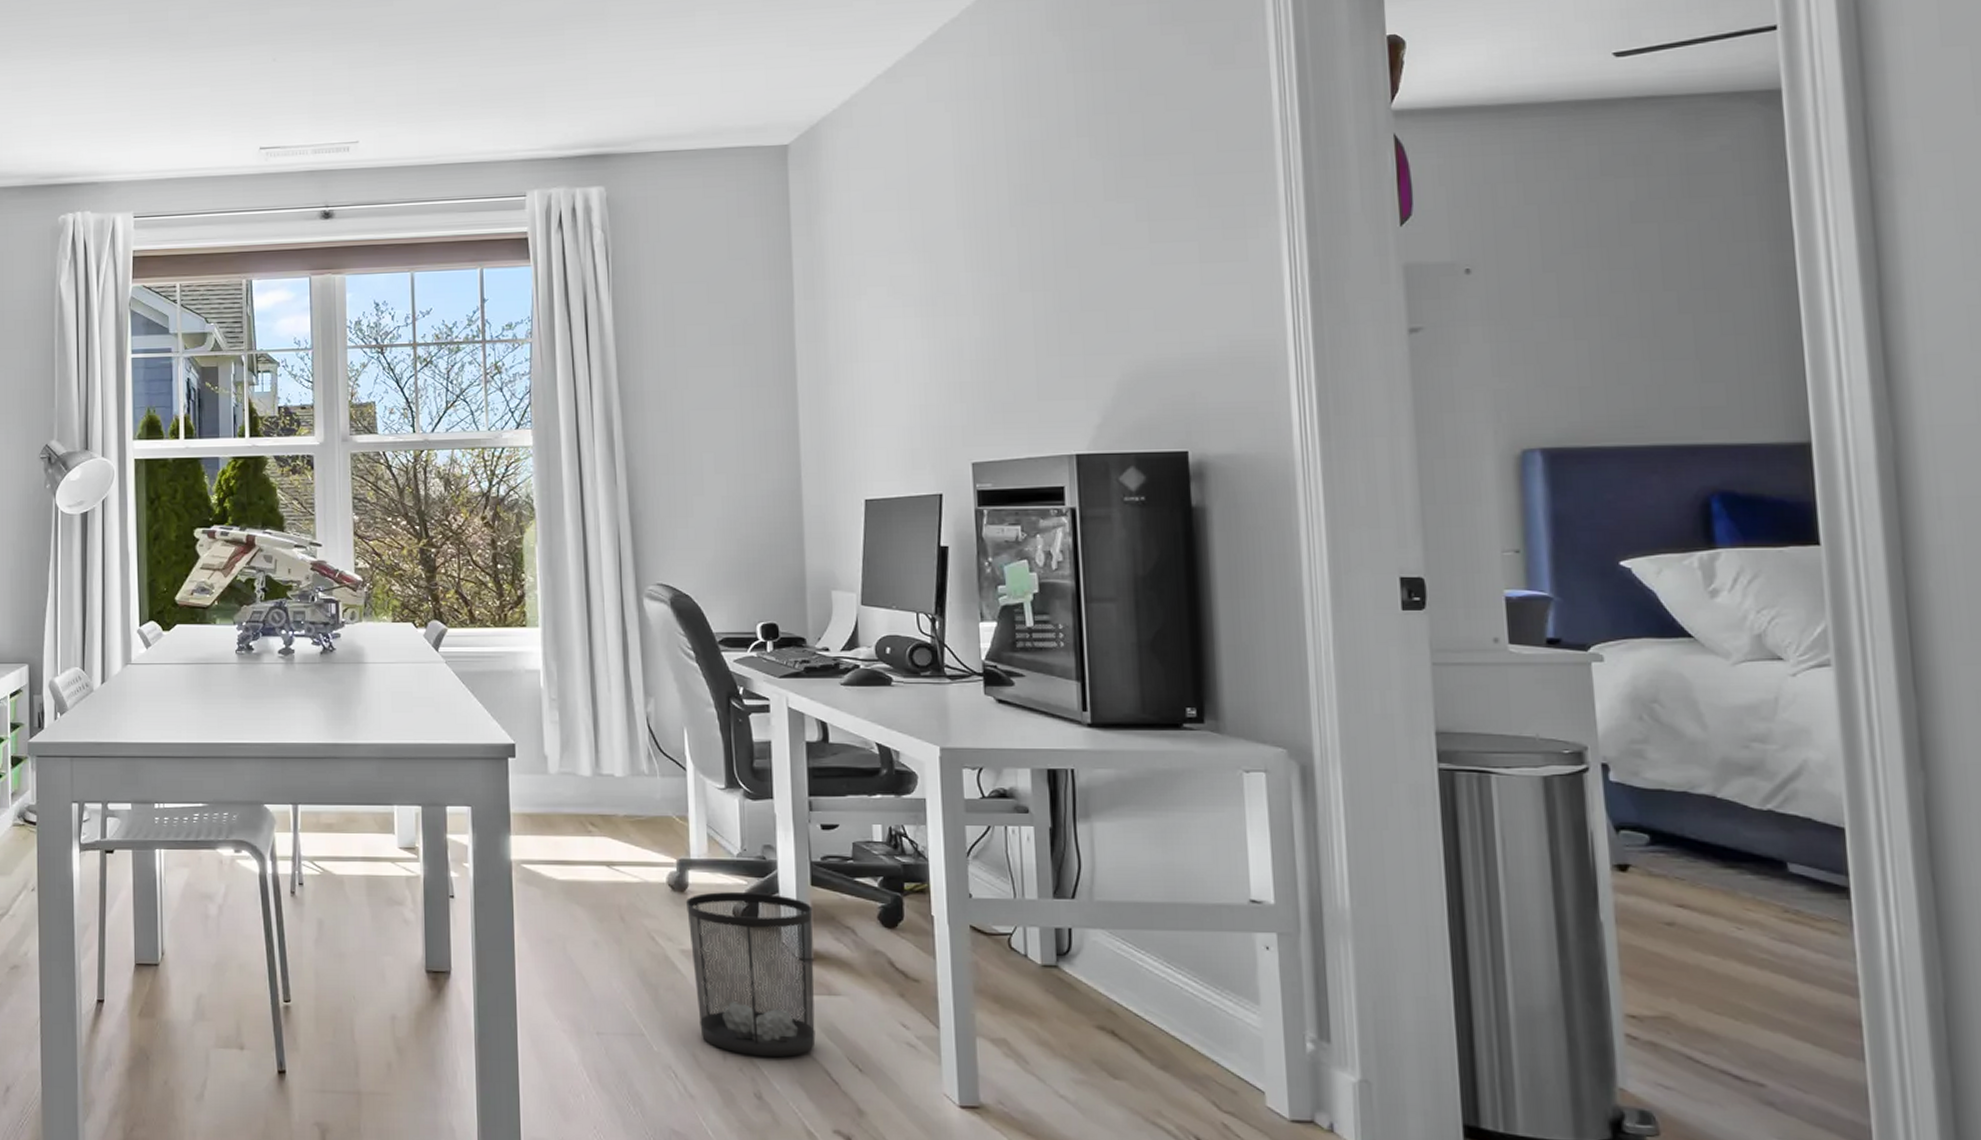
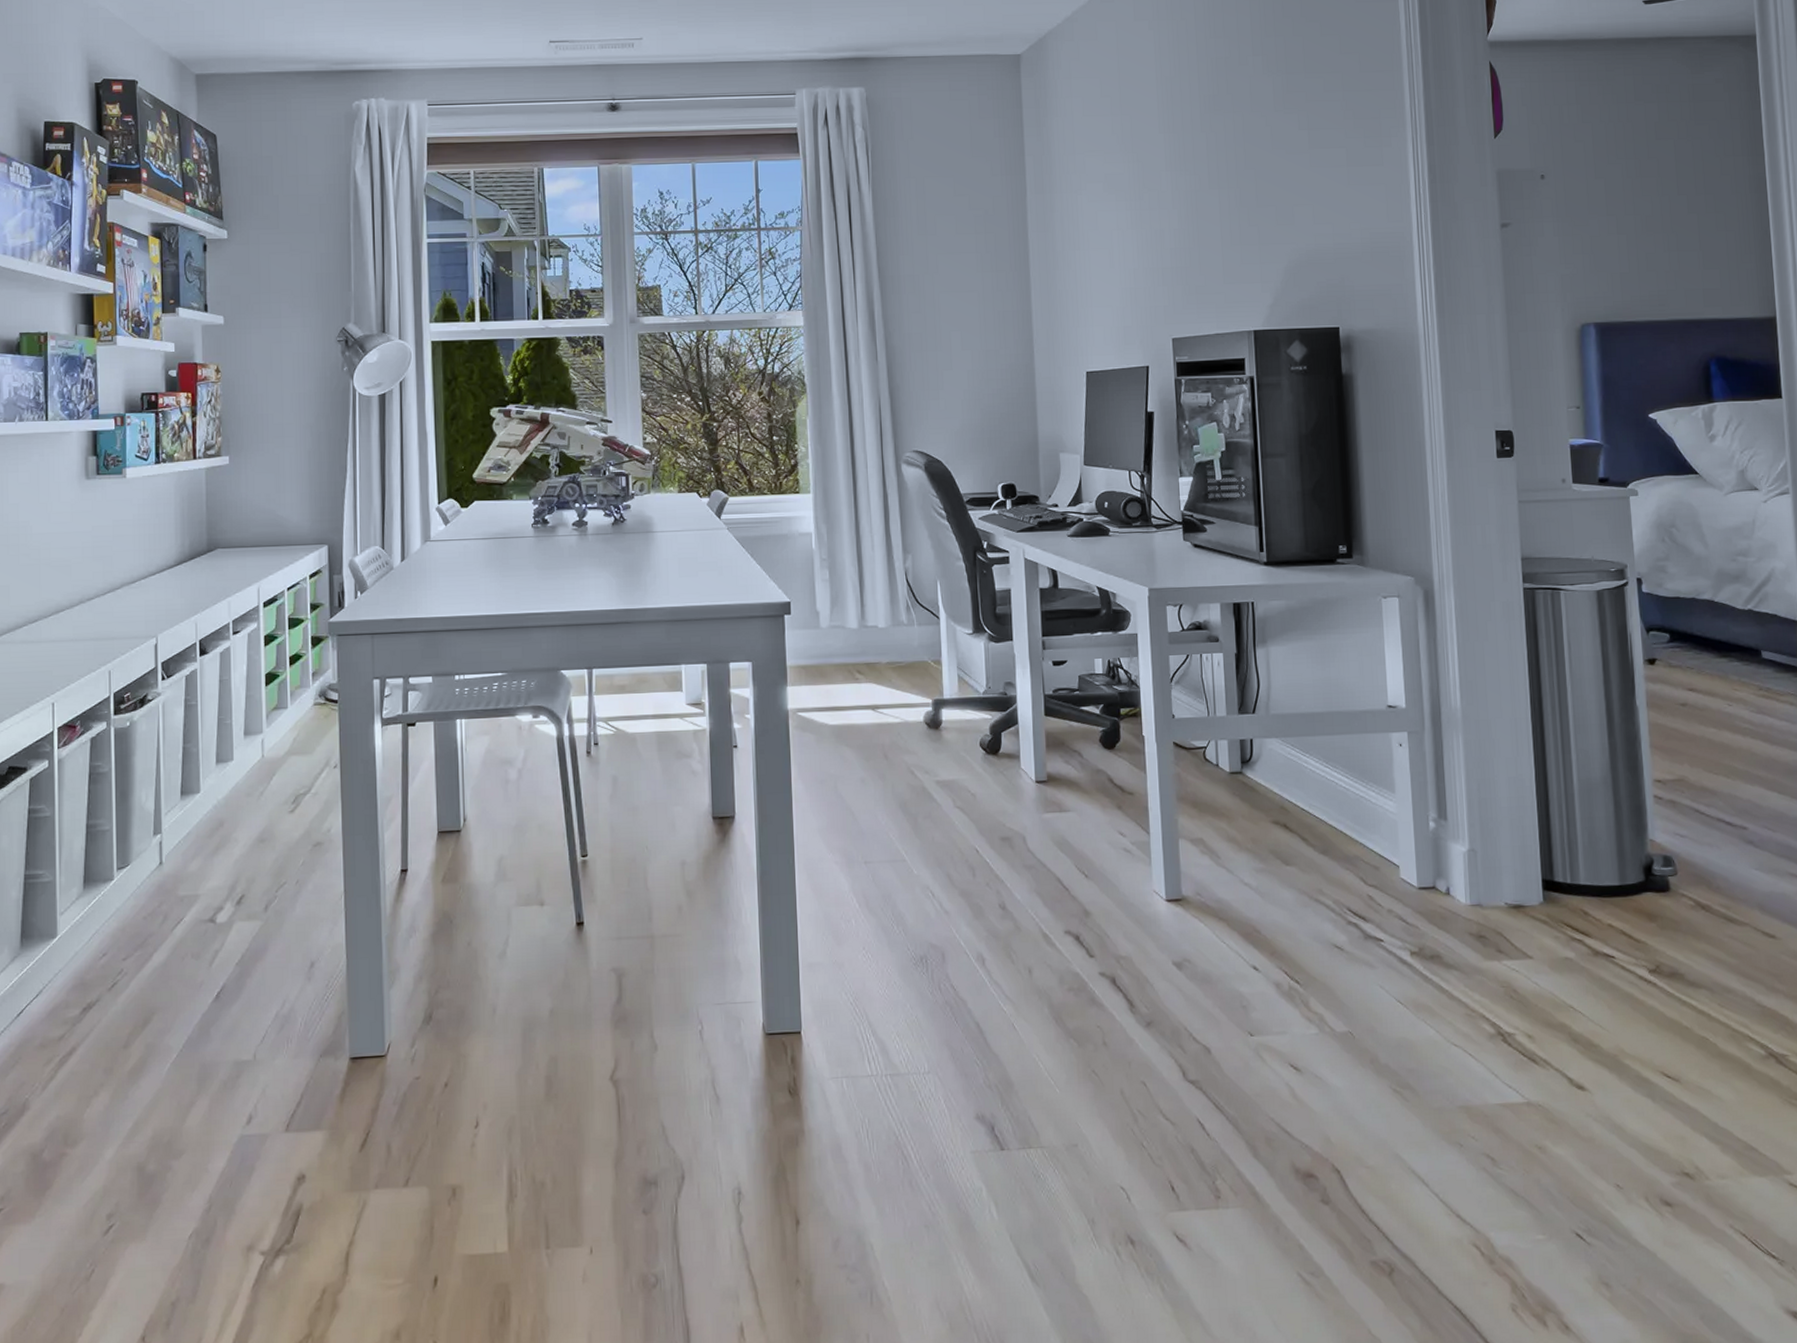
waste bin: present [685,892,816,1057] -> none [939,725,1050,871]

